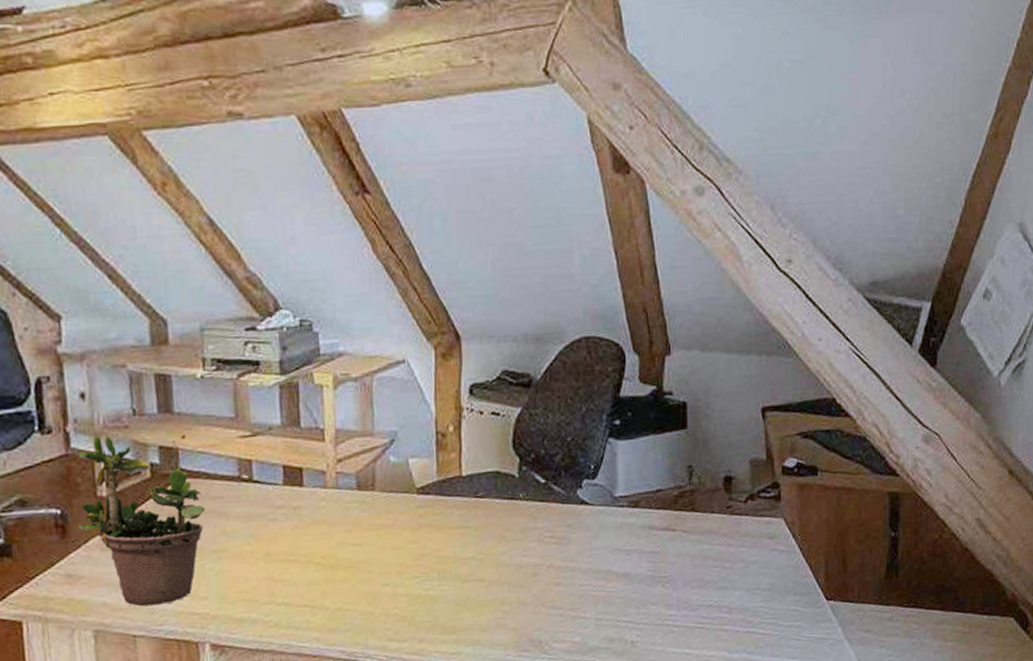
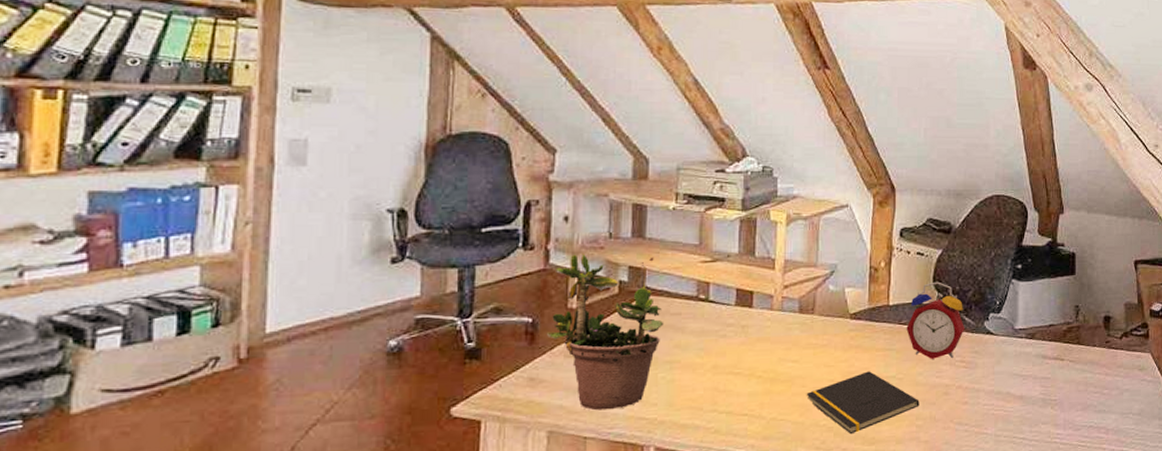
notepad: none [373,552,505,624] -> present [806,371,920,435]
alarm clock: none [484,445,555,536] -> present [906,281,965,359]

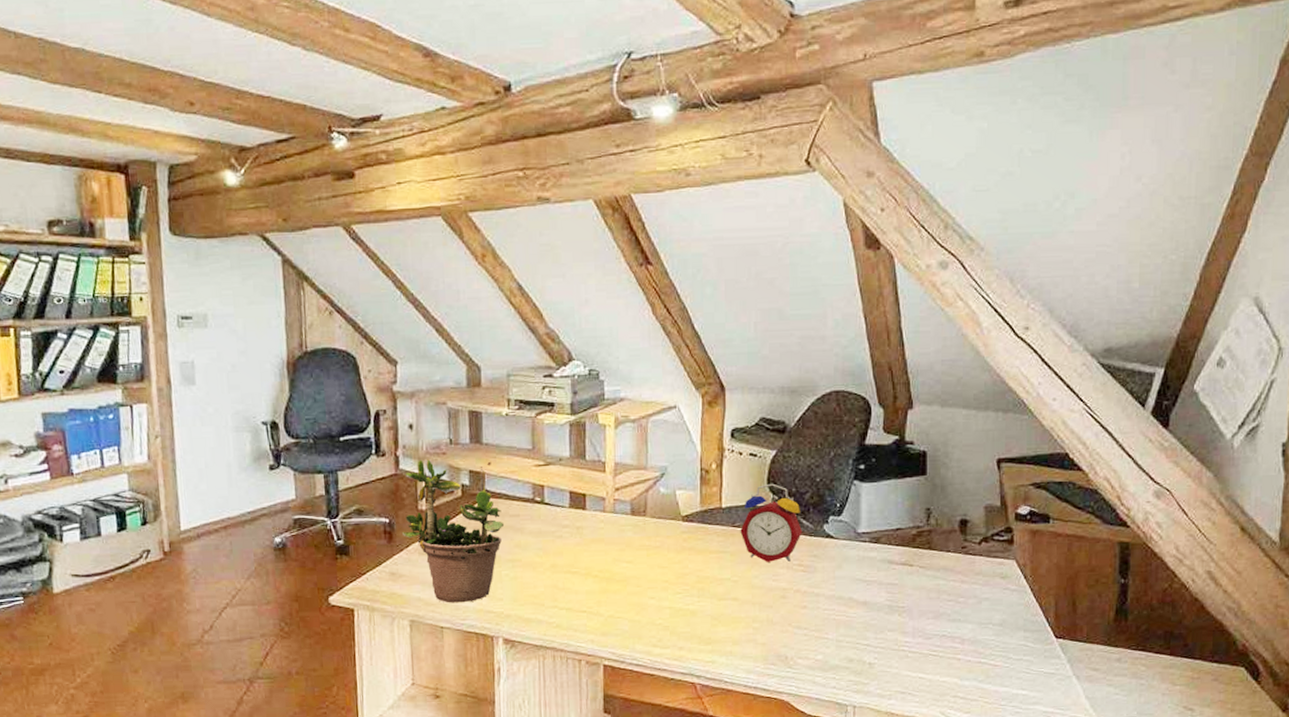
notepad: present [806,371,920,435] -> none [641,573,756,634]

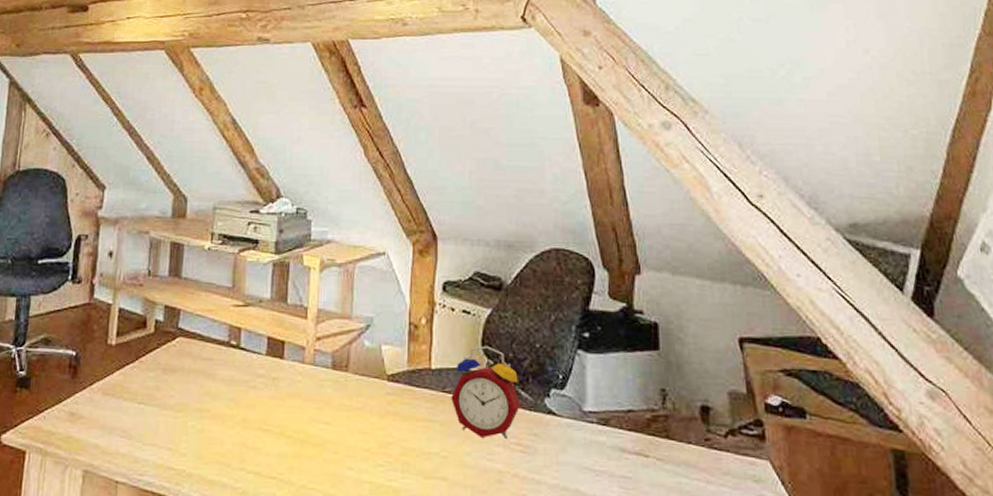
potted plant: present [401,458,505,603] -> none [87,289,196,455]

